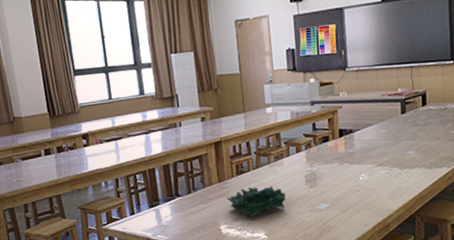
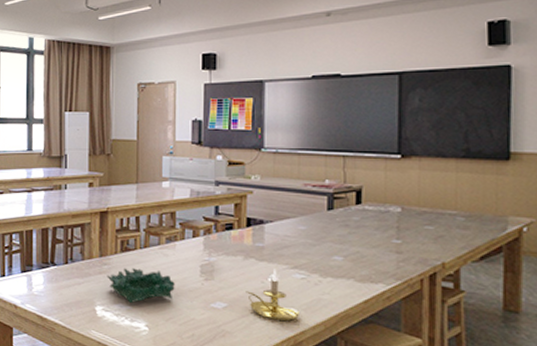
candle holder: none [343,169,386,211] -> present [246,269,299,322]

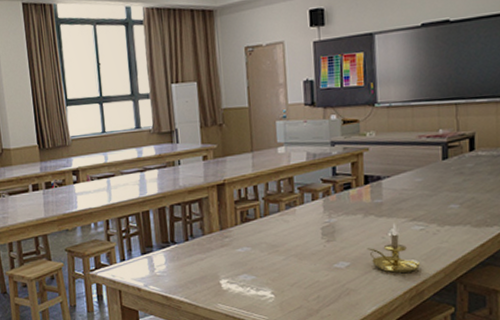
decorative bowl: present [107,268,175,303] -> none [229,237,298,272]

